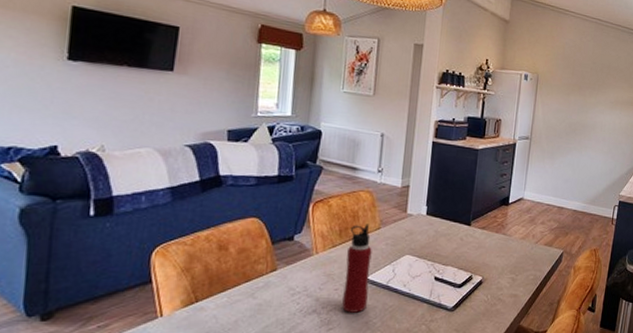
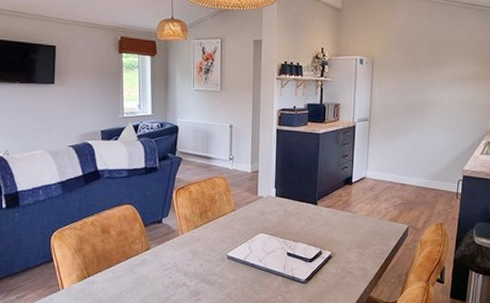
water bottle: present [342,224,372,313] -> none [207,206,230,285]

